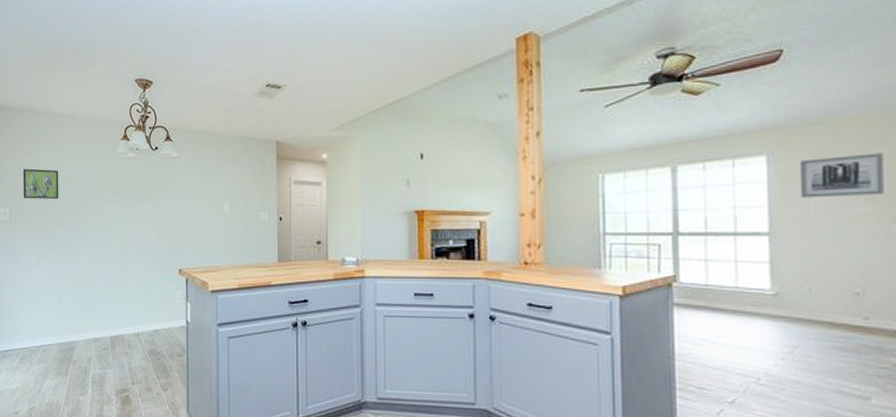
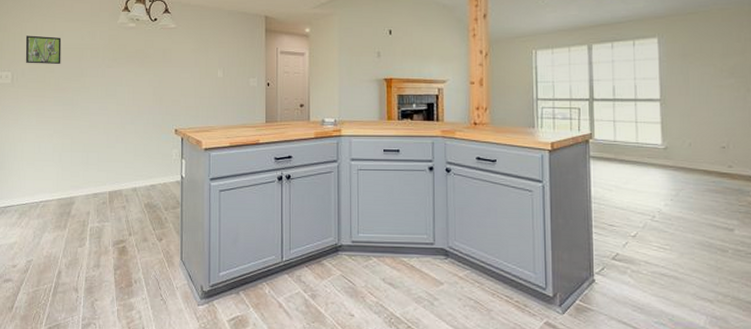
wall art: present [799,153,884,198] -> none [681,38,741,72]

